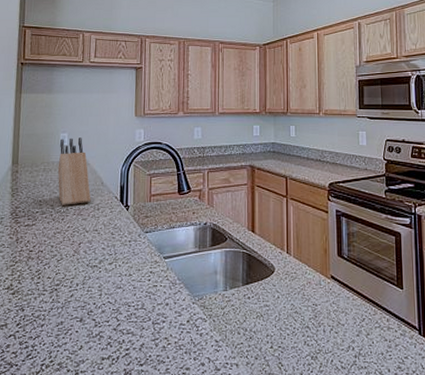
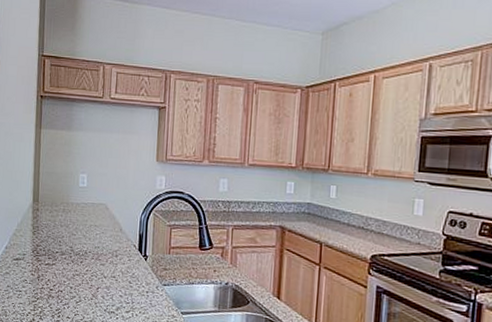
knife block: present [57,137,91,205] -> none [76,179,110,249]

